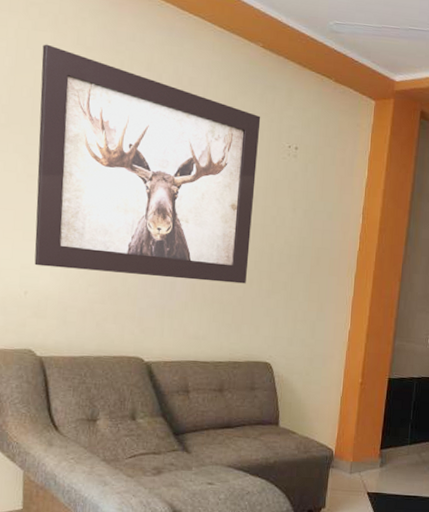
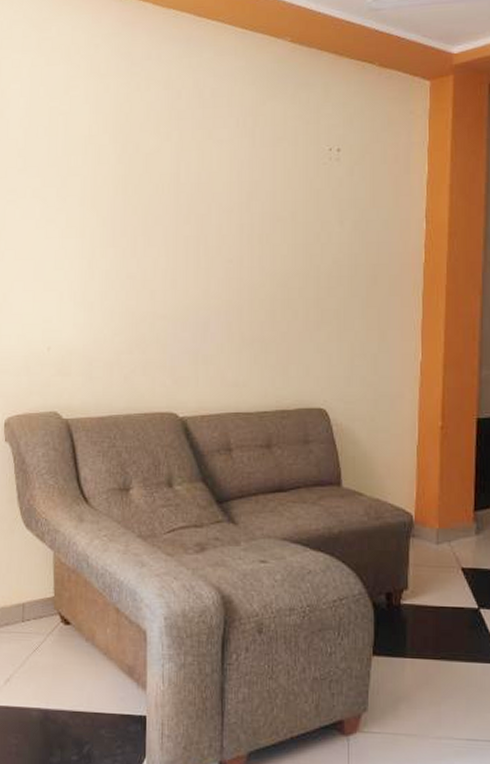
wall art: present [34,44,261,284] -> none [56,78,295,318]

